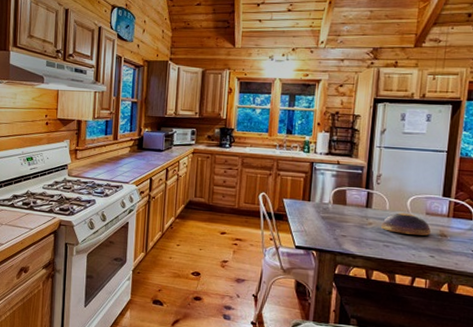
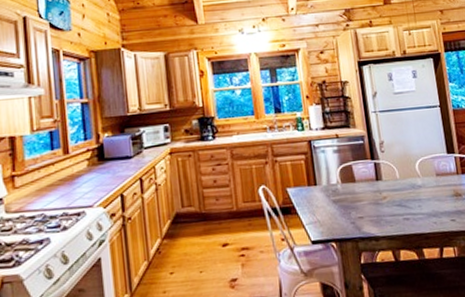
decorative bowl: present [381,212,431,236] -> none [396,177,445,202]

